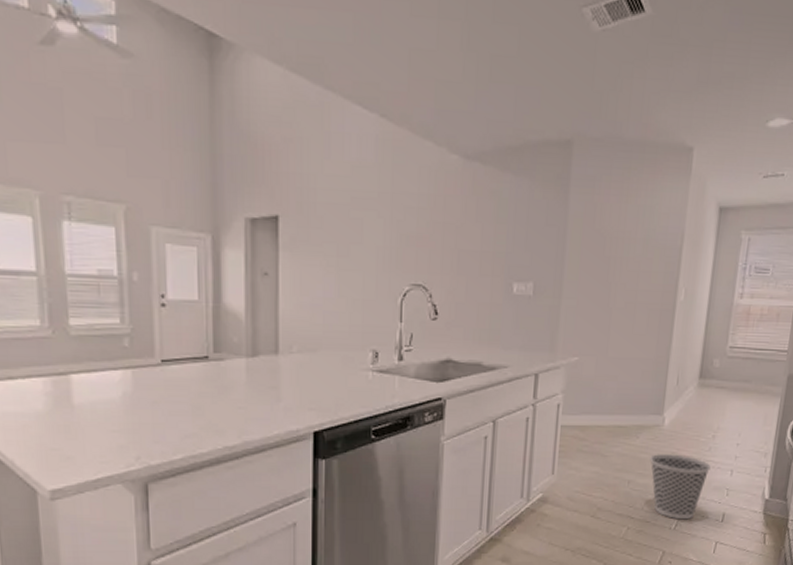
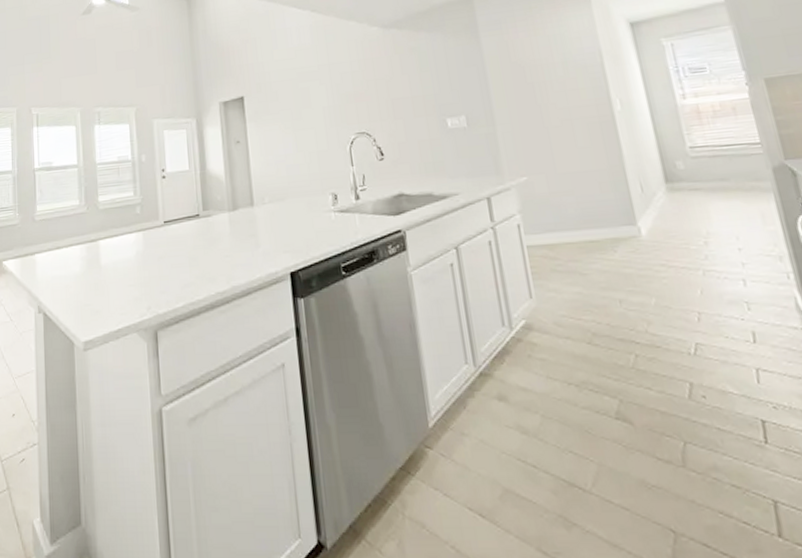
wastebasket: present [650,454,711,520] -> none [637,266,716,343]

